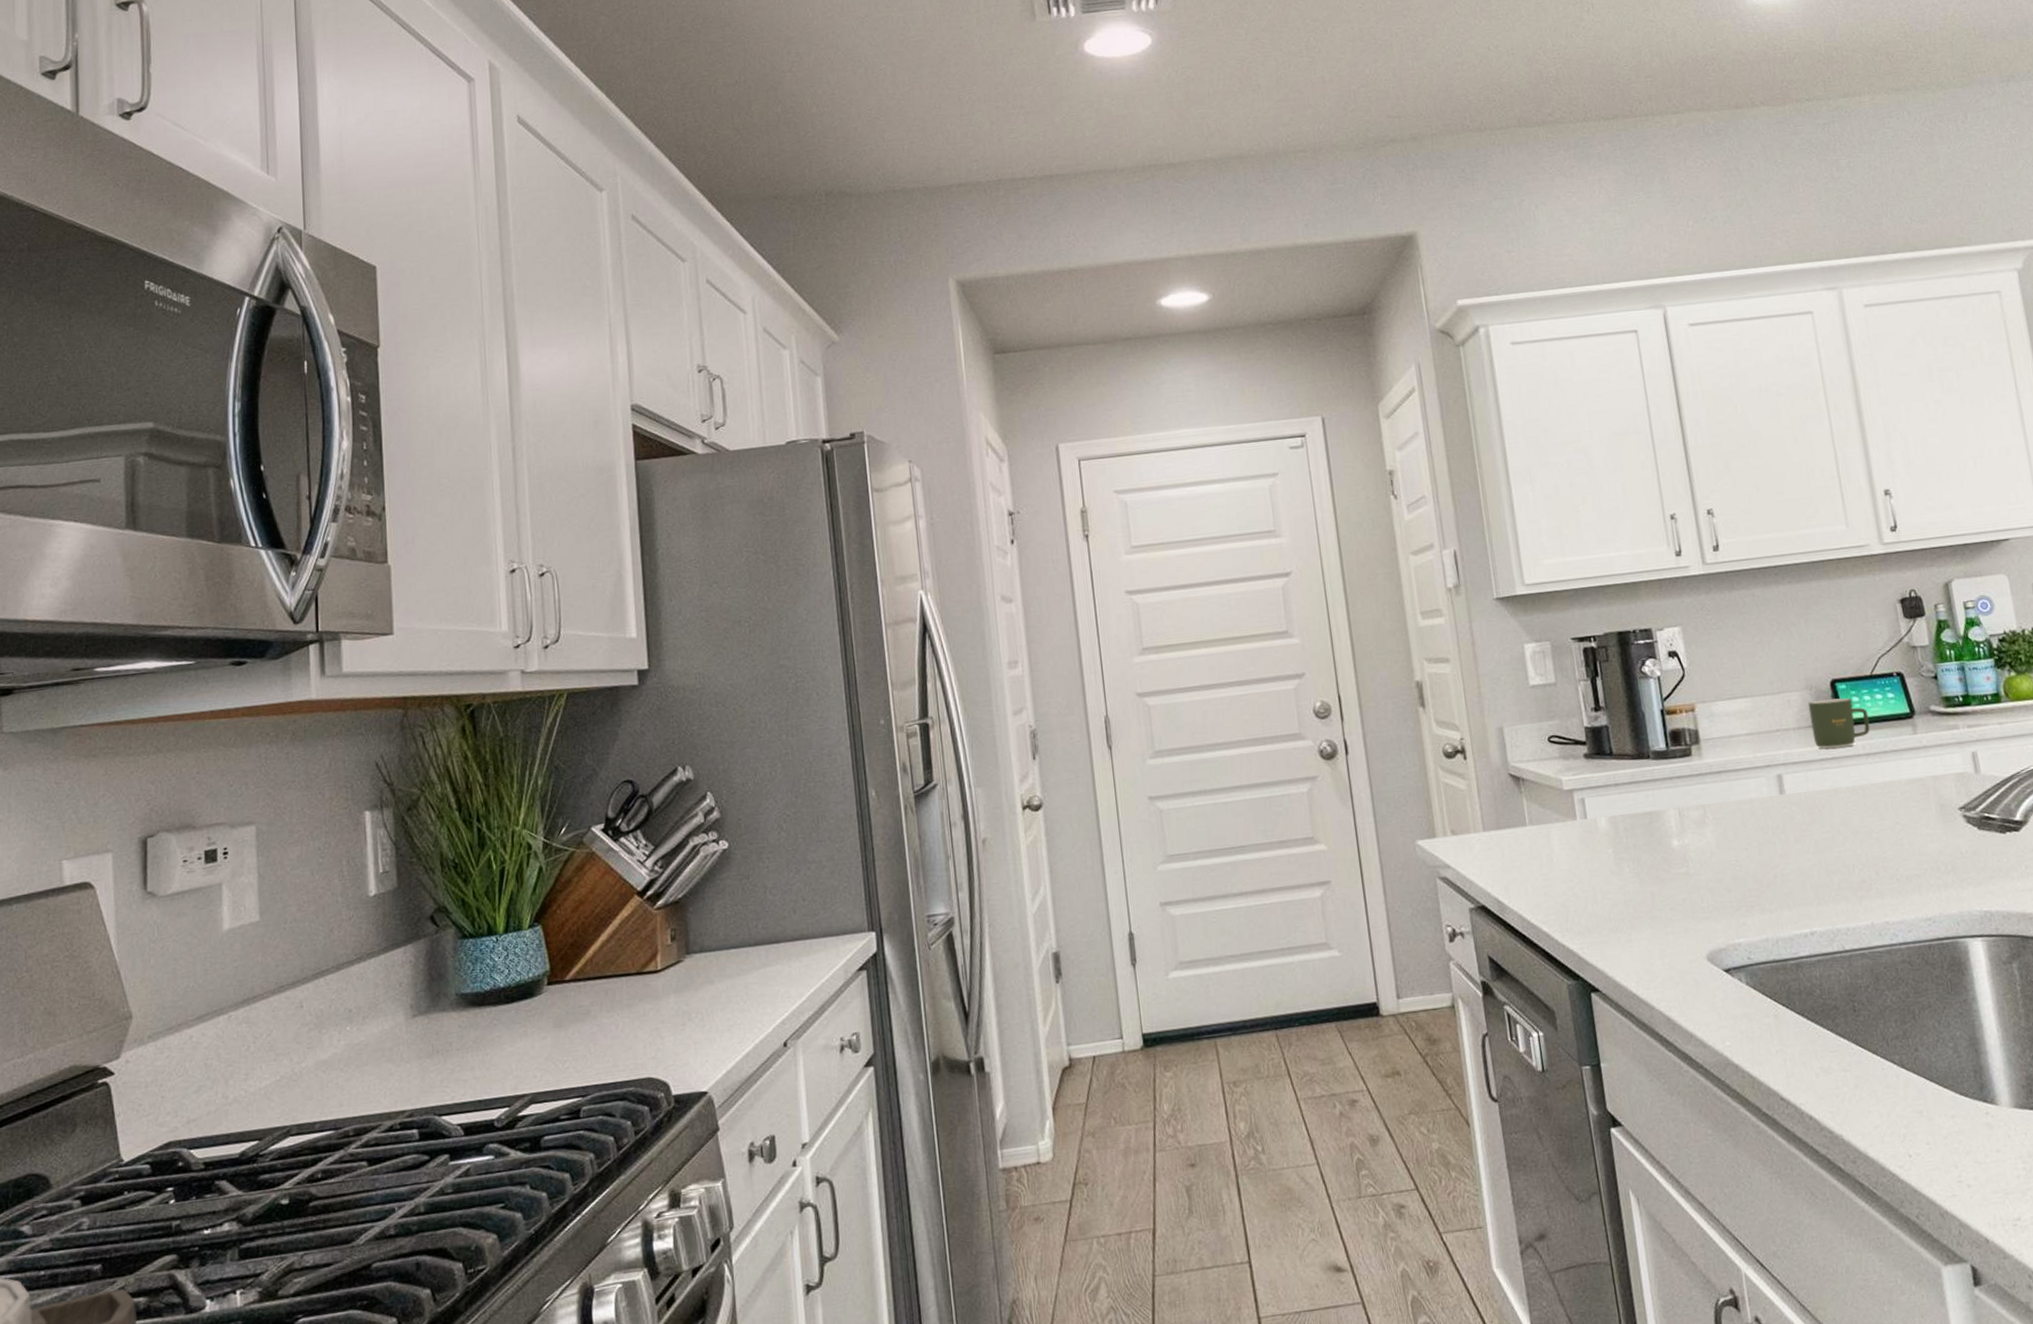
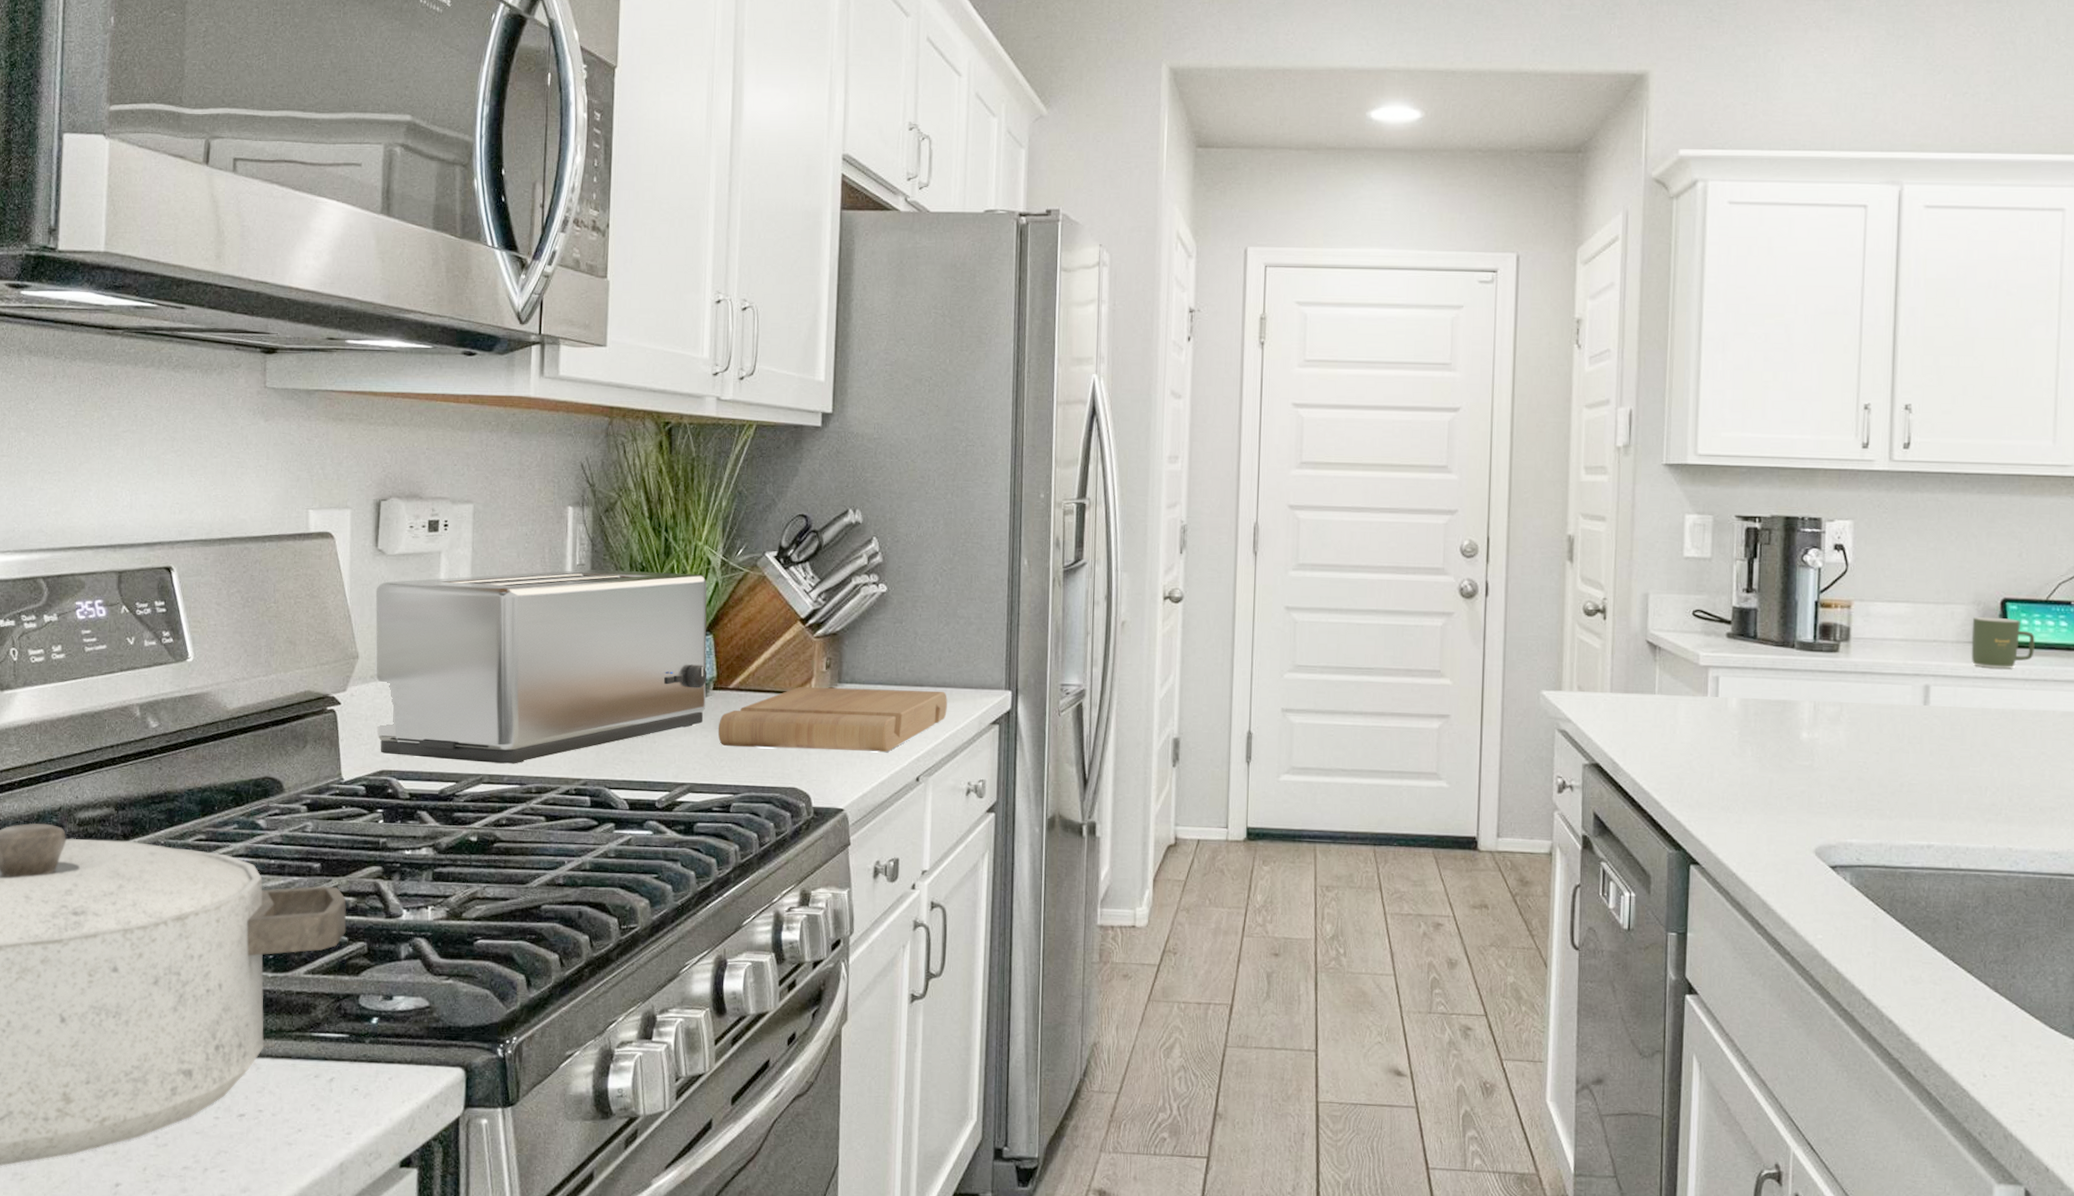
toaster: none [148,861,542,1123] -> present [375,569,707,764]
cutting board: none [557,944,809,1045] -> present [717,686,947,752]

